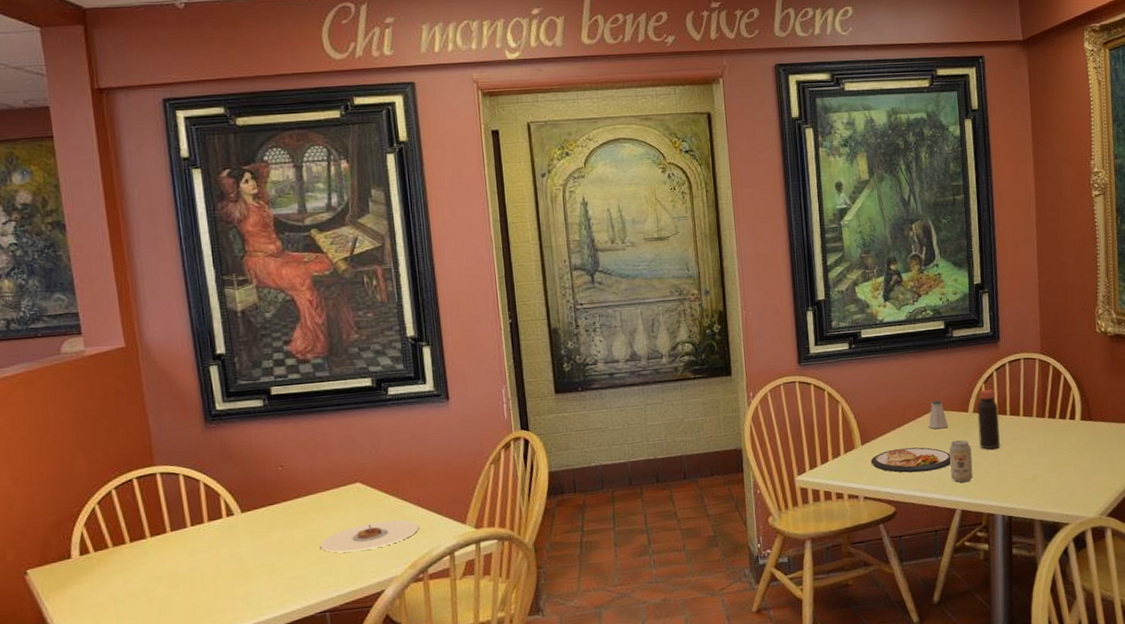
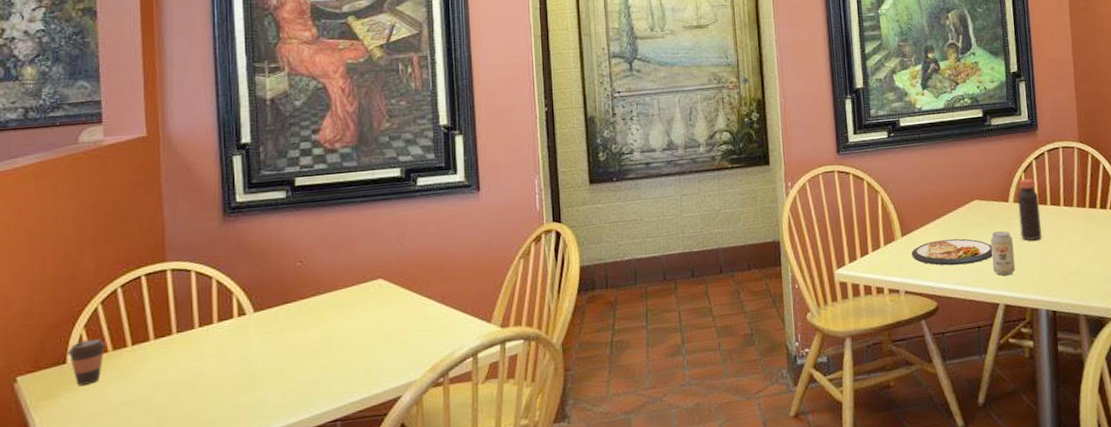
coffee cup: none [71,536,106,578] -> present [68,338,106,386]
plate: present [319,520,420,553] -> none [335,319,442,355]
saltshaker: present [929,400,949,430] -> none [969,189,989,220]

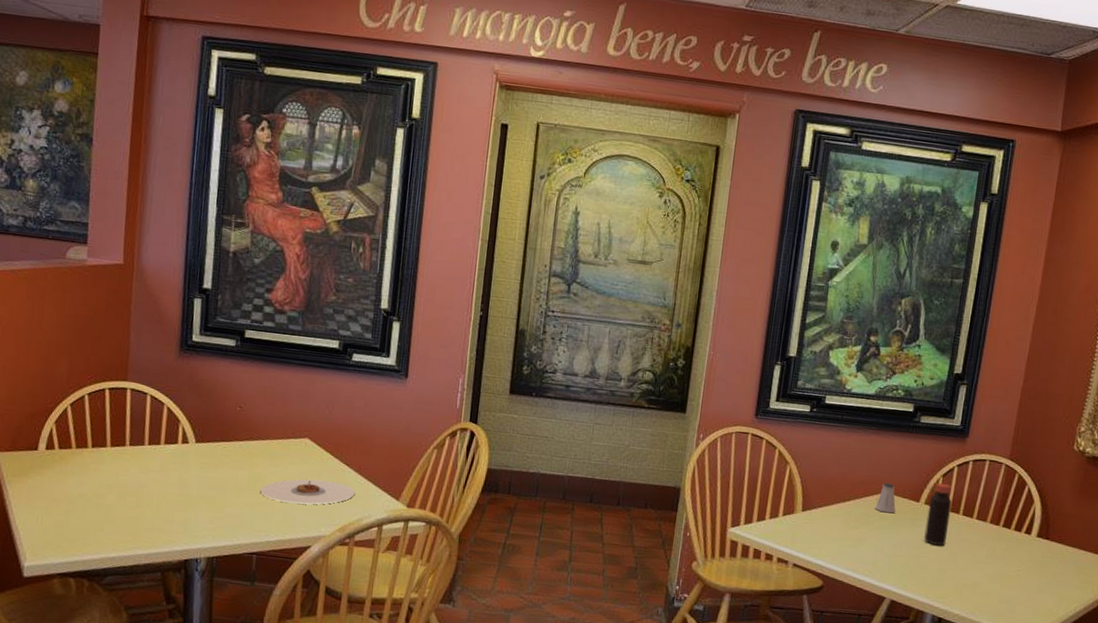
coffee cup: present [68,338,106,386] -> none [39,434,71,473]
plate: none [335,319,442,355] -> present [260,479,356,505]
dish: present [911,238,993,266] -> none [808,522,892,554]
saltshaker: none [969,189,989,220] -> present [875,482,896,514]
beverage can: present [990,231,1016,276] -> none [887,528,915,573]

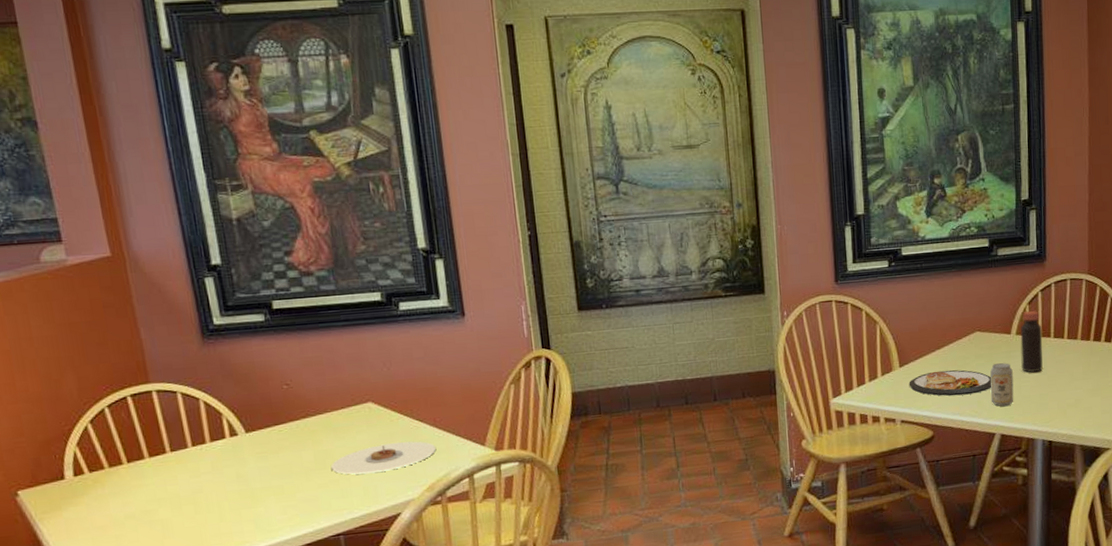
dish: none [808,522,892,554] -> present [909,370,992,396]
saltshaker: present [875,482,896,514] -> none [970,321,990,352]
beverage can: none [887,528,915,573] -> present [990,363,1014,406]

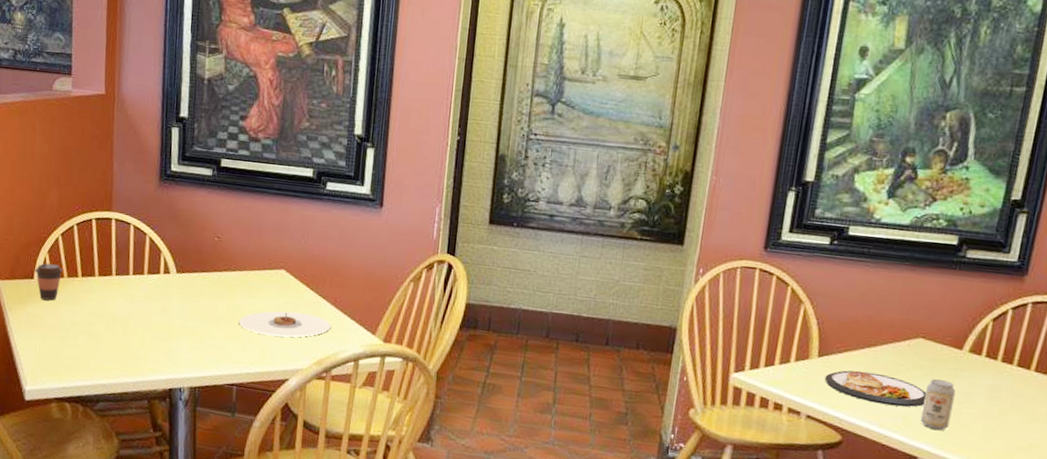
coffee cup: none [64,456,102,500] -> present [35,263,63,301]
bottle: present [1020,310,1043,373] -> none [966,327,1005,401]

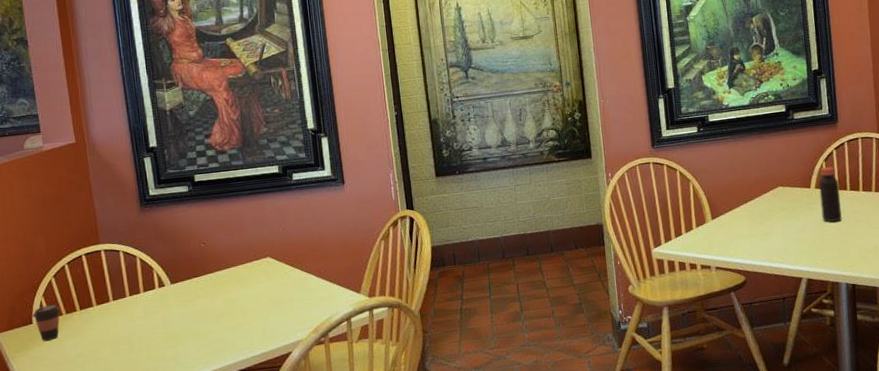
plate: present [238,311,332,337] -> none [236,290,321,319]
dish: present [824,370,927,407] -> none [721,221,796,245]
beverage can: present [920,379,956,430] -> none [794,214,817,253]
bottle: none [966,327,1005,401] -> present [818,166,842,222]

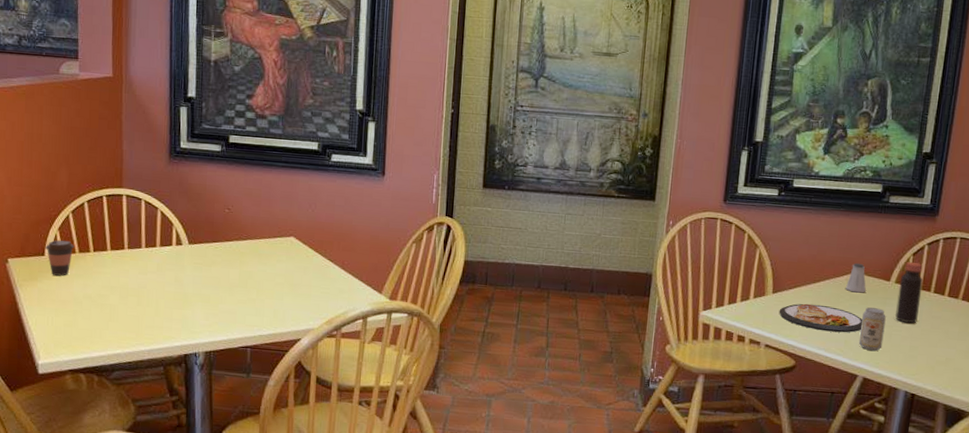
dish: none [721,221,796,245] -> present [779,303,863,333]
saltshaker: none [774,177,793,205] -> present [846,262,867,293]
beverage can: none [794,214,817,253] -> present [858,307,886,351]

